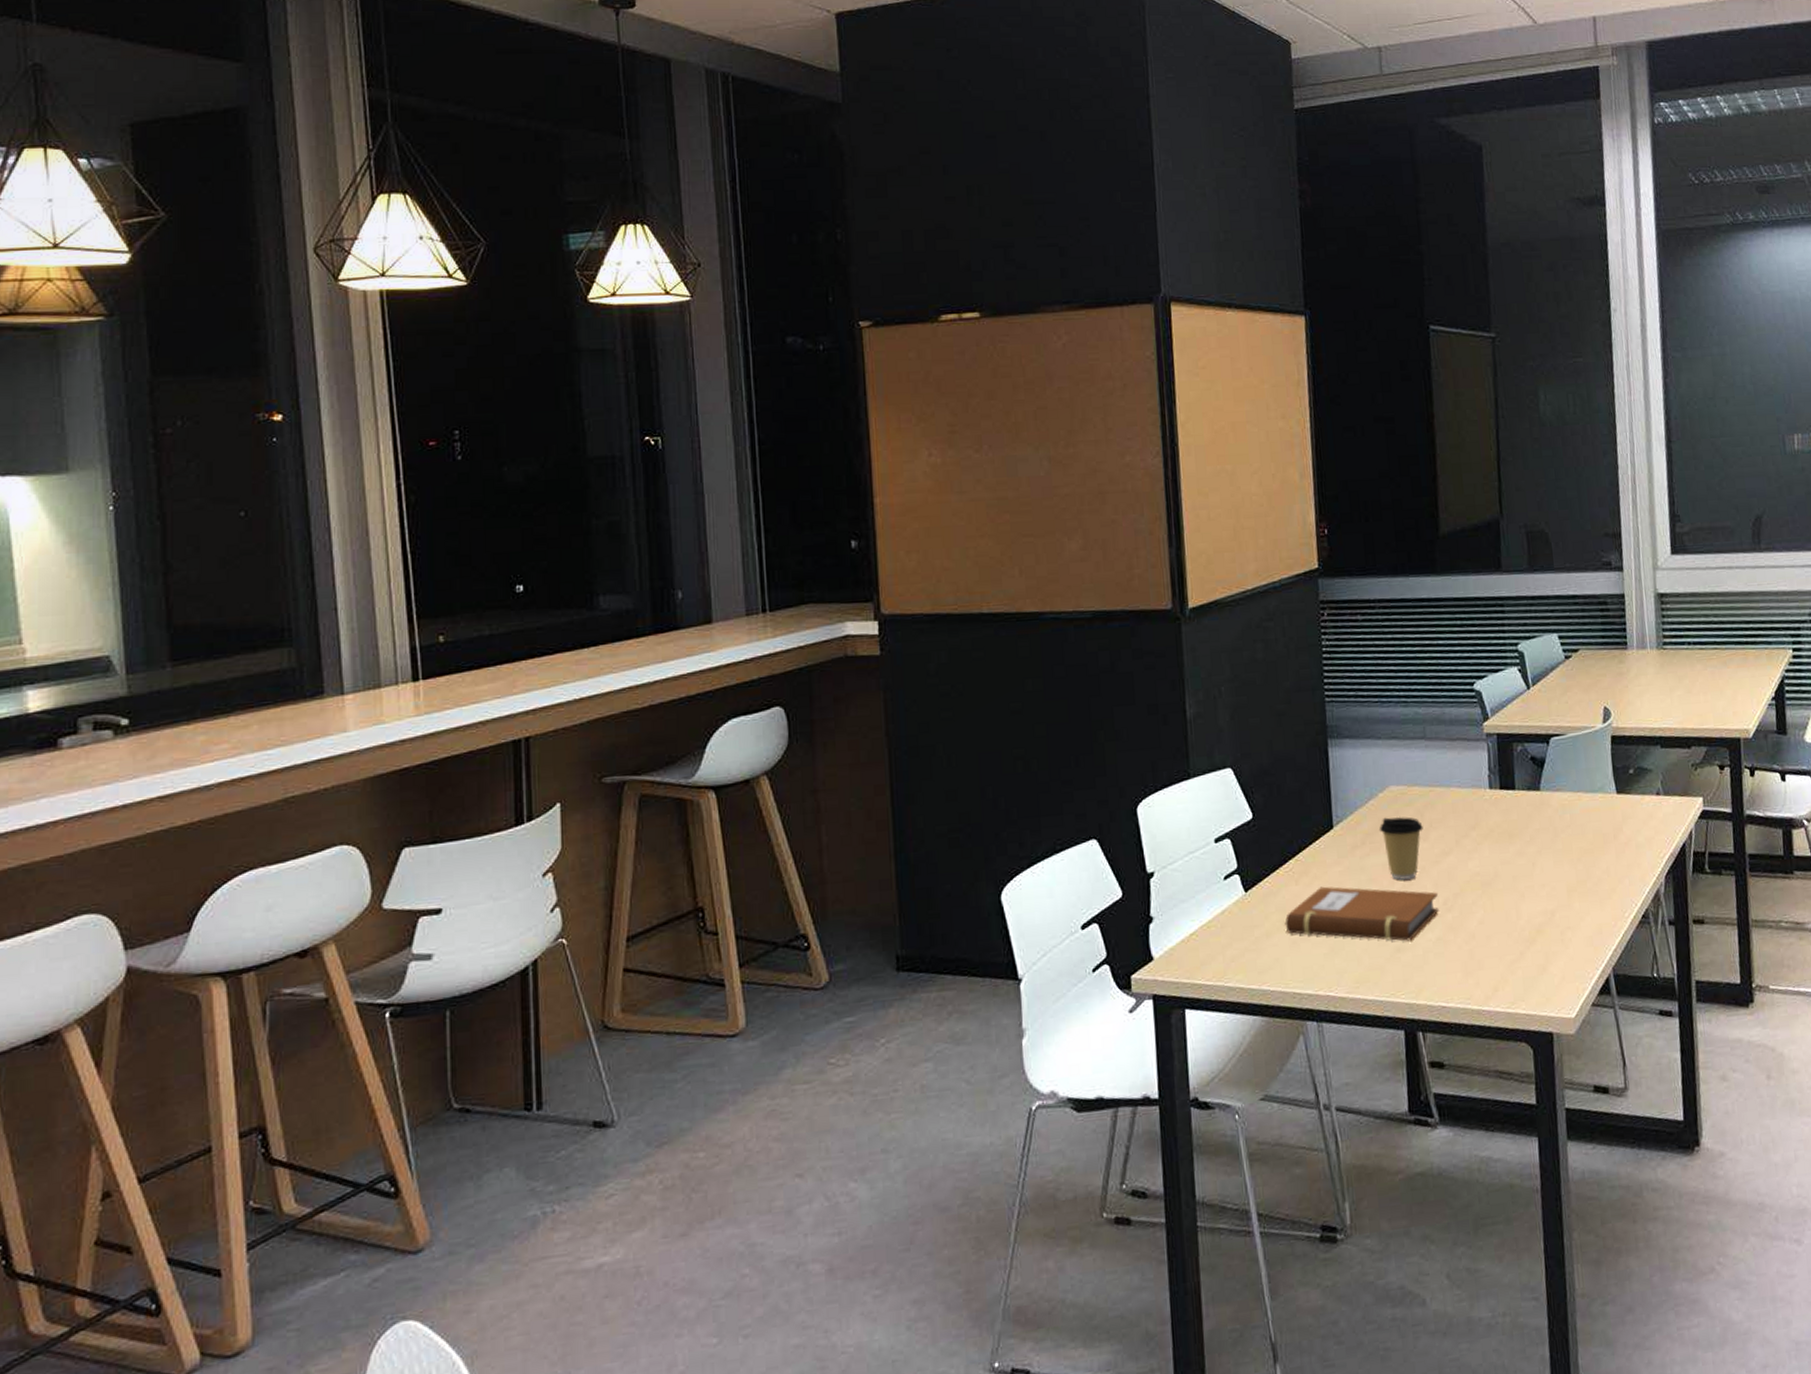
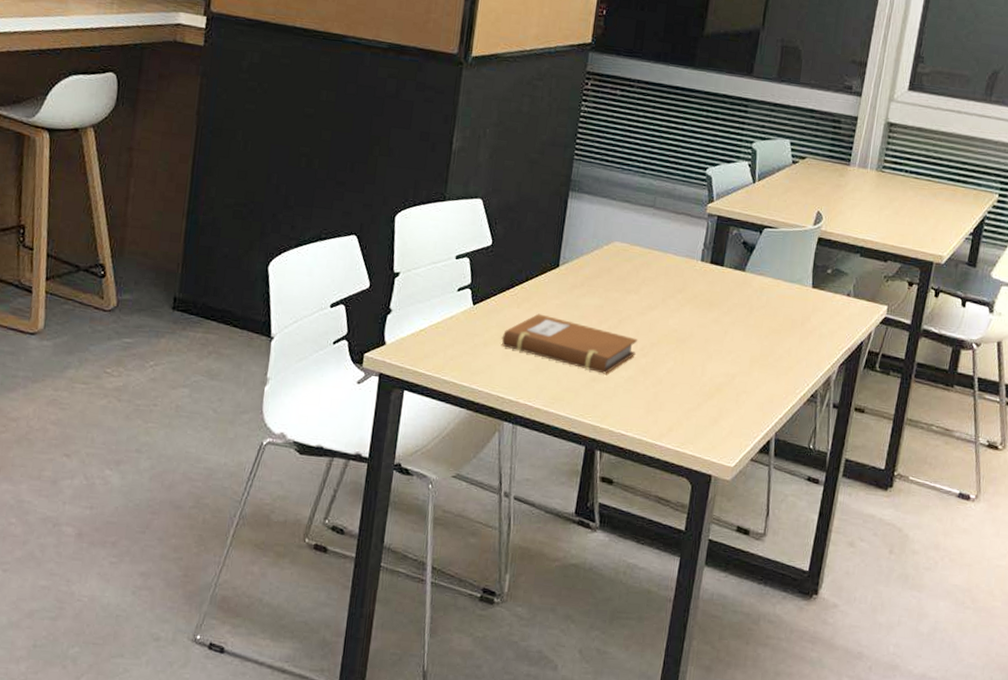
coffee cup: present [1379,816,1423,880] -> none [598,267,637,323]

